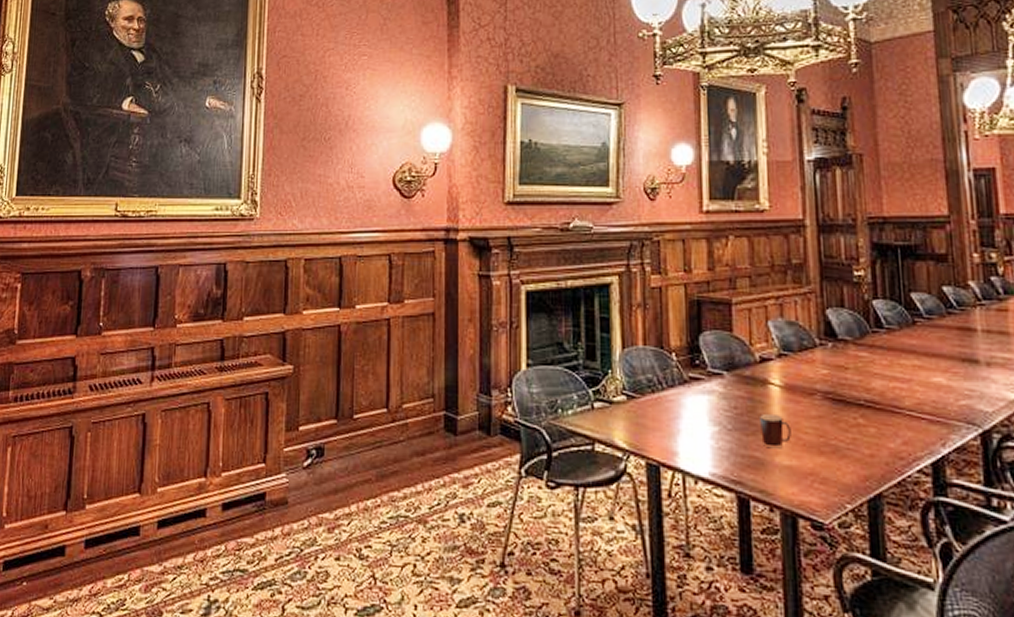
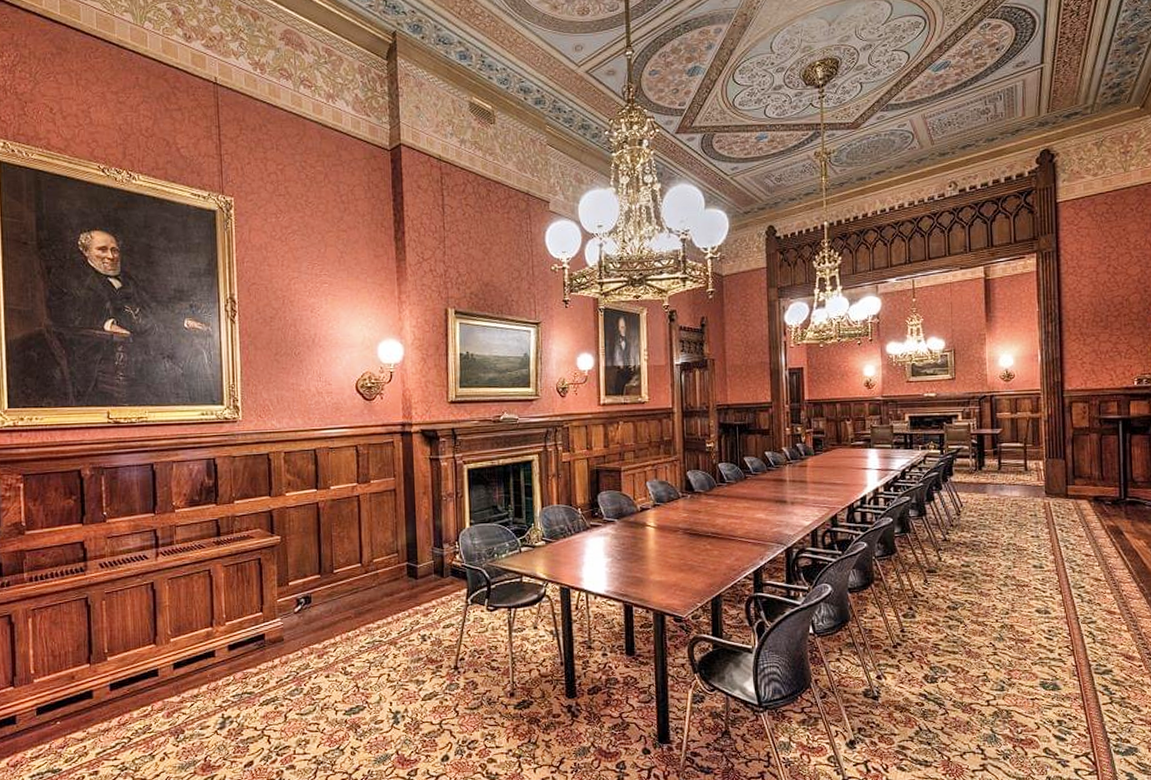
mug: present [758,413,791,449] -> none [639,546,661,570]

